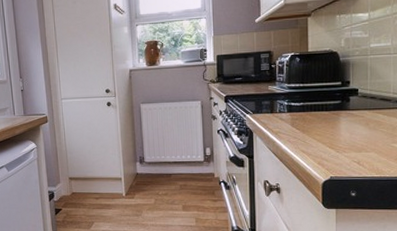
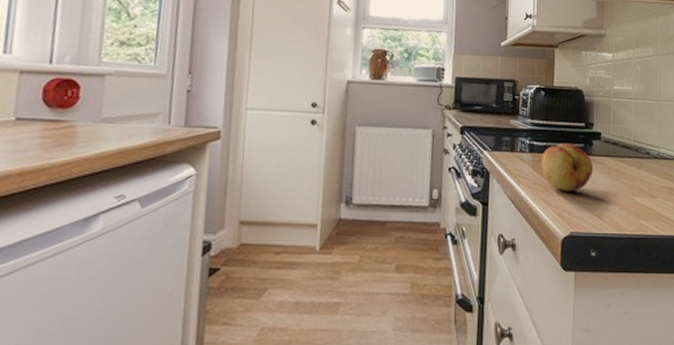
fruit: none [300,101,351,144] -> present [541,143,594,192]

